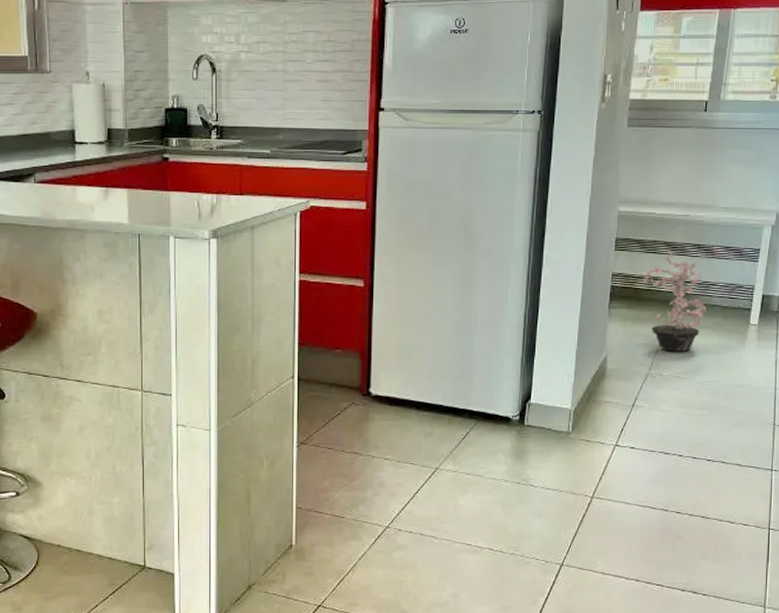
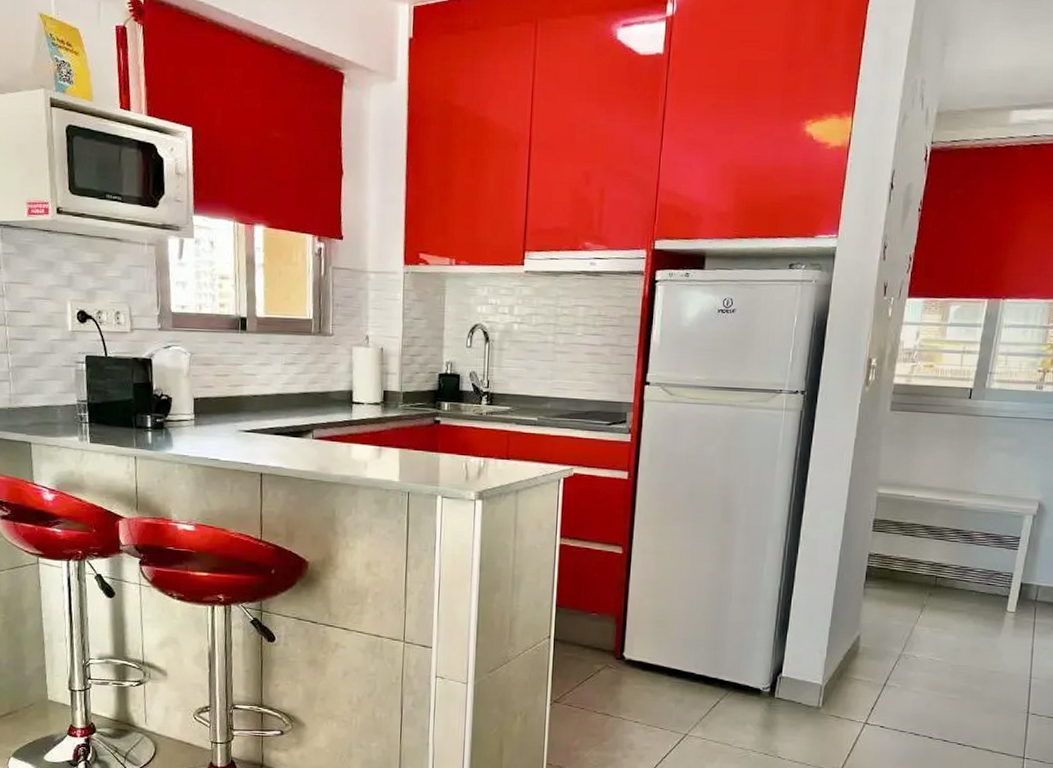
potted plant: present [643,251,706,352] -> none [900,534,963,635]

